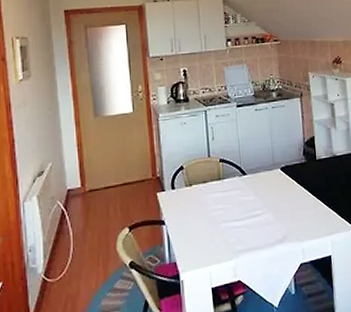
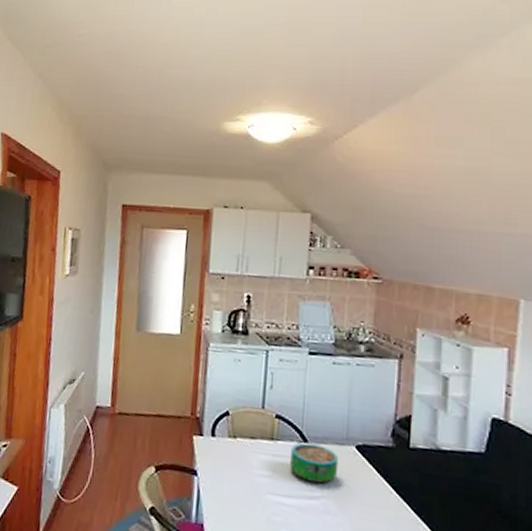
decorative bowl: none [235,174,271,205] -> present [290,442,339,484]

